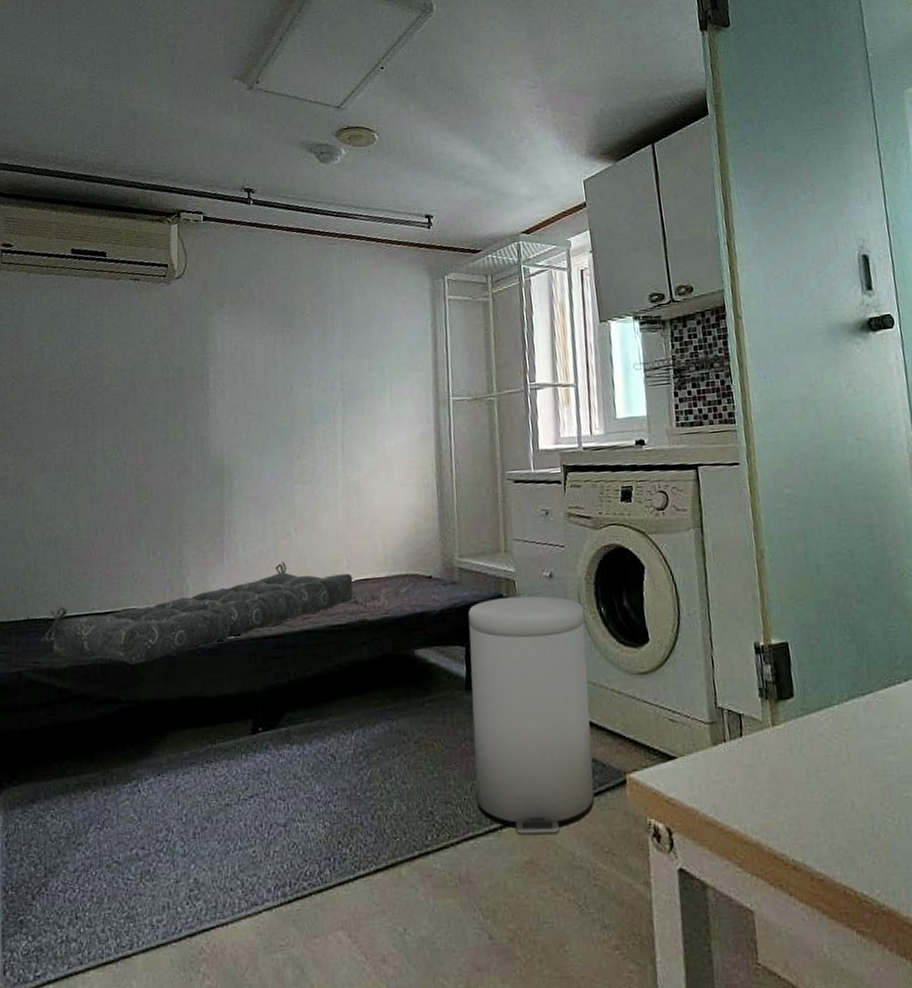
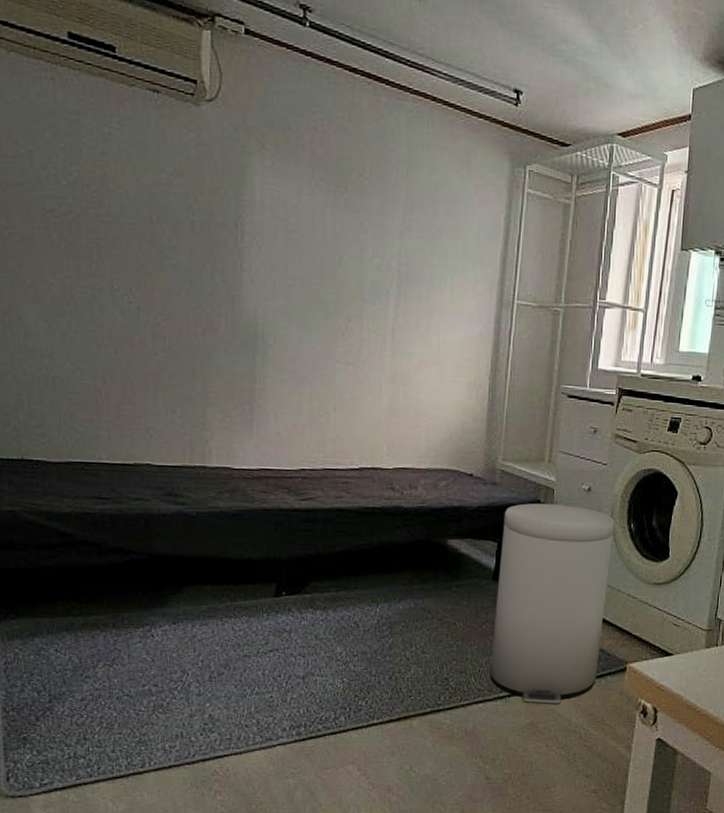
seat cushion: present [41,561,354,665] -> none [38,439,391,519]

